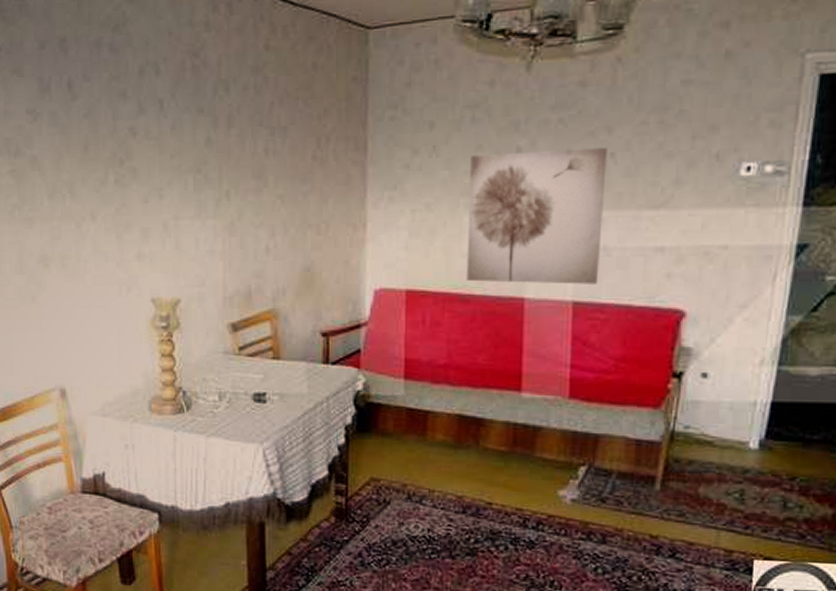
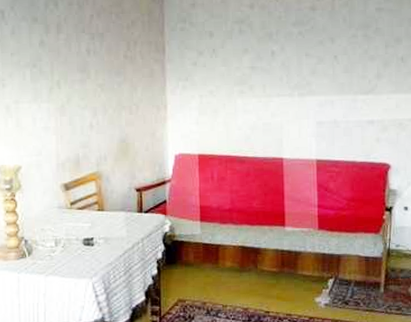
wall art: present [466,147,607,284] -> none [240,52,333,148]

